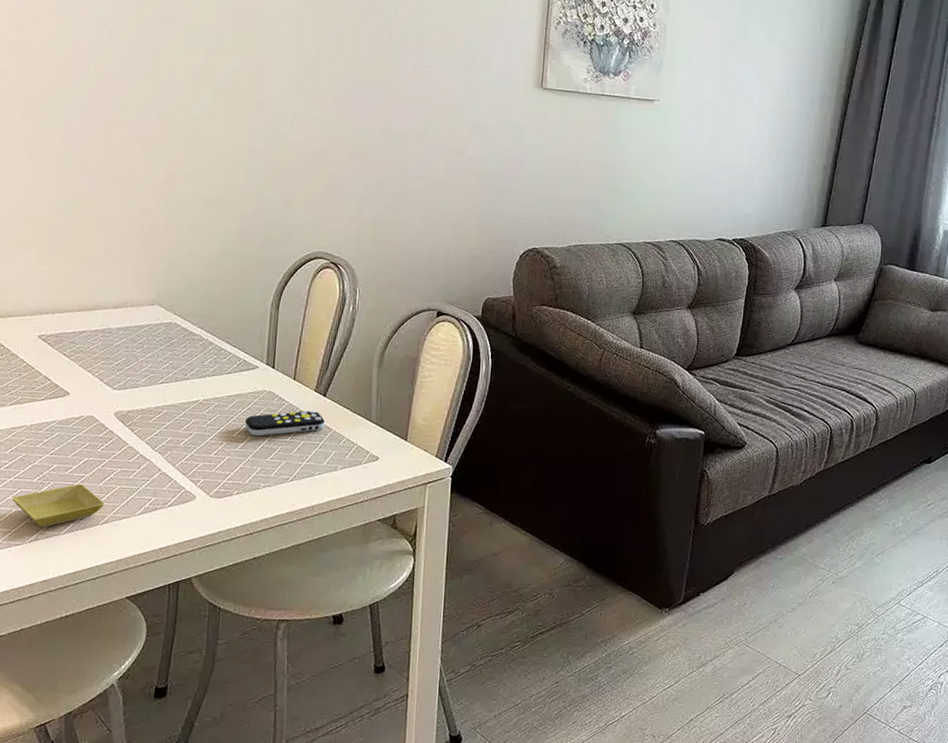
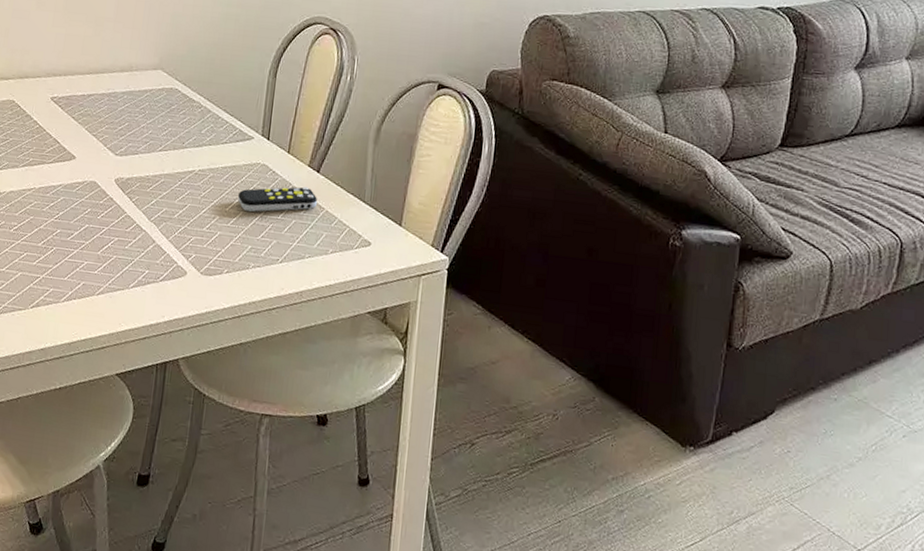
saucer: present [12,484,105,527] -> none [18,251,102,294]

